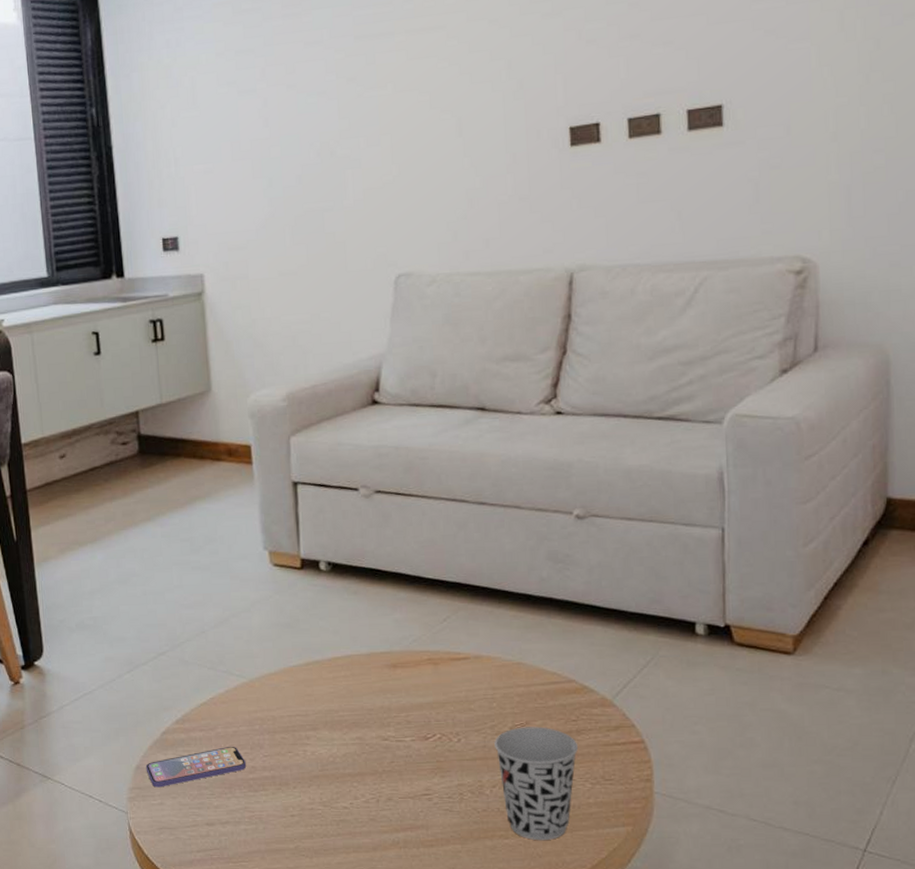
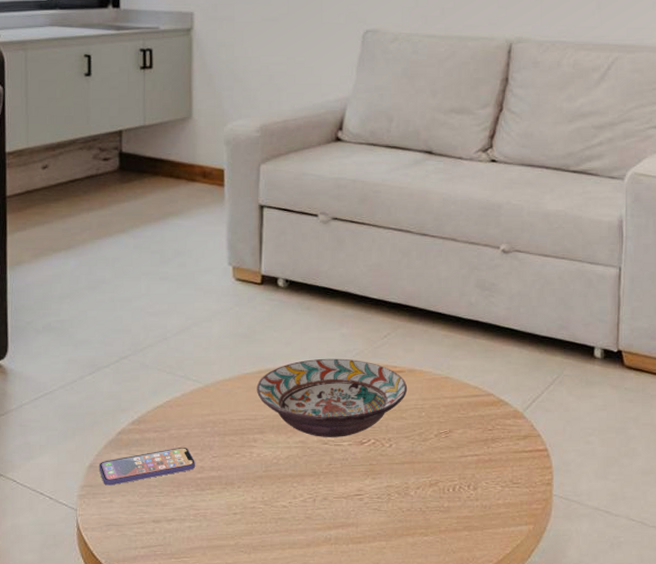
decorative bowl: none [305,646,475,733] -> present [256,358,408,437]
cup: present [494,726,579,841] -> none [421,434,493,538]

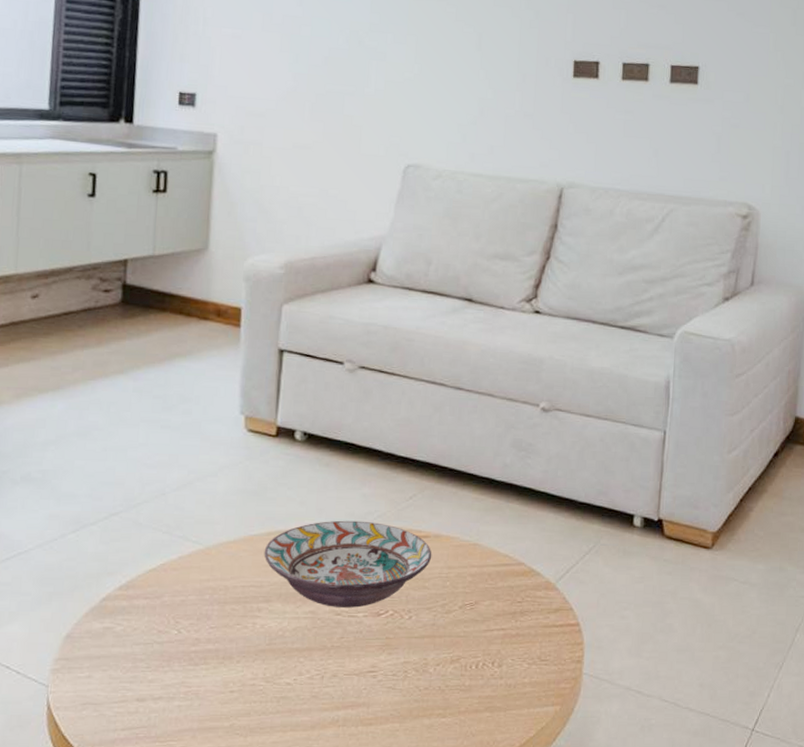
smartphone: present [99,447,196,486] -> none [77,616,190,659]

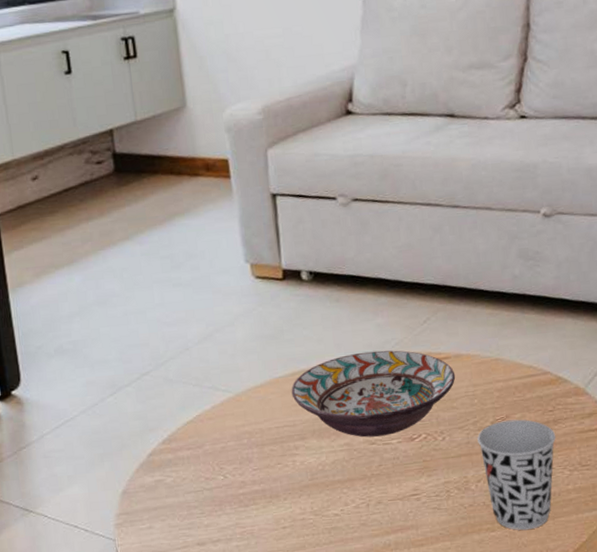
cup: none [443,606,521,720] -> present [477,419,556,531]

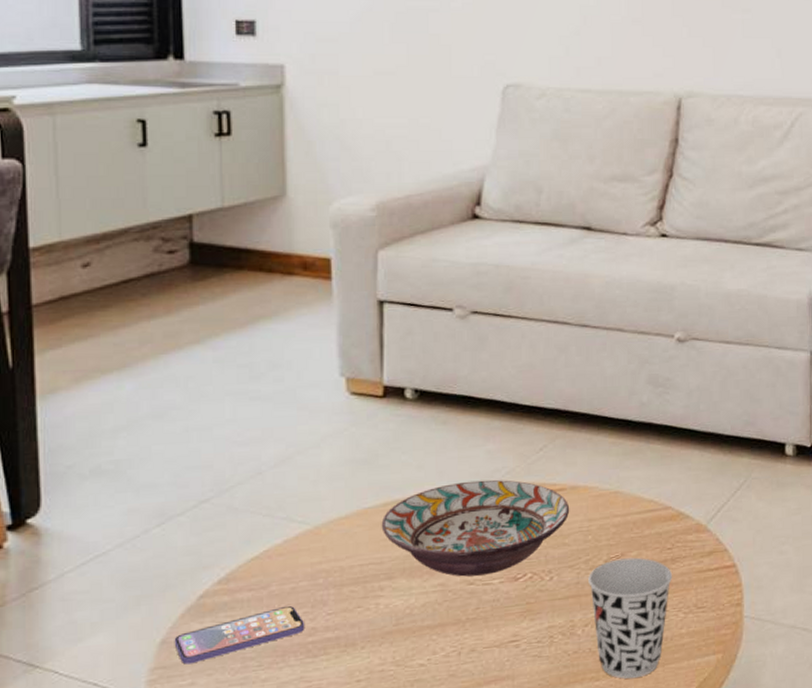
smartphone: none [132,462,236,511] -> present [174,605,305,665]

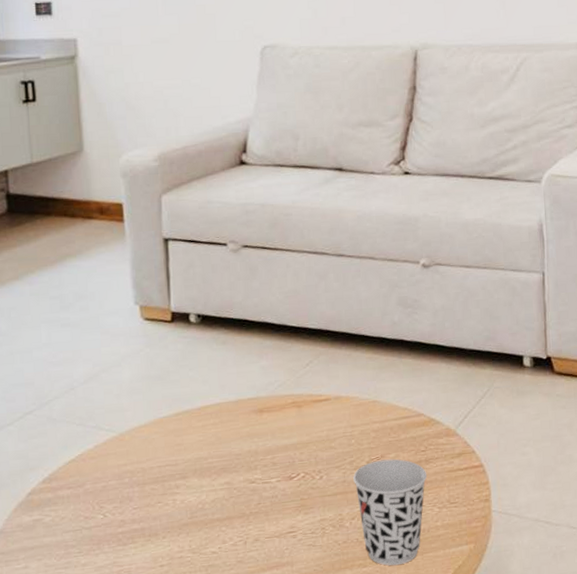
smartphone: present [174,605,305,665] -> none [9,501,116,551]
decorative bowl: present [381,479,570,577] -> none [174,391,335,476]

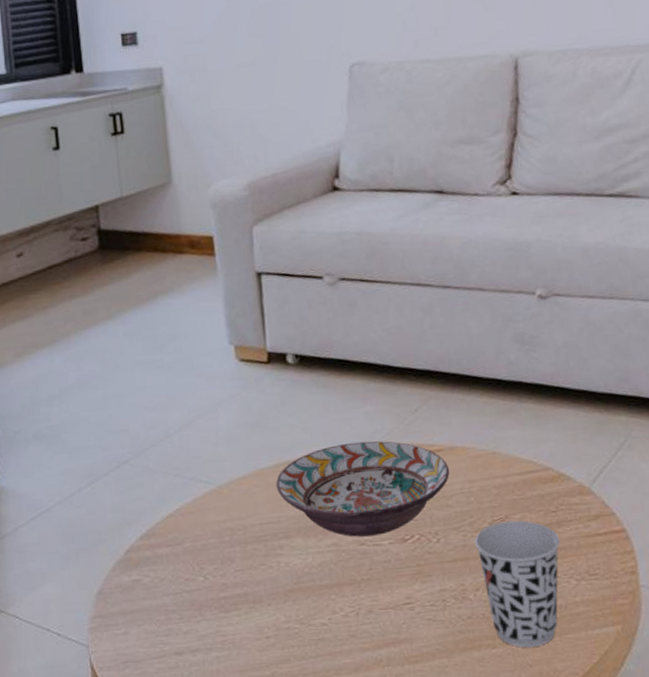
decorative bowl: none [174,391,335,476] -> present [275,441,450,537]

